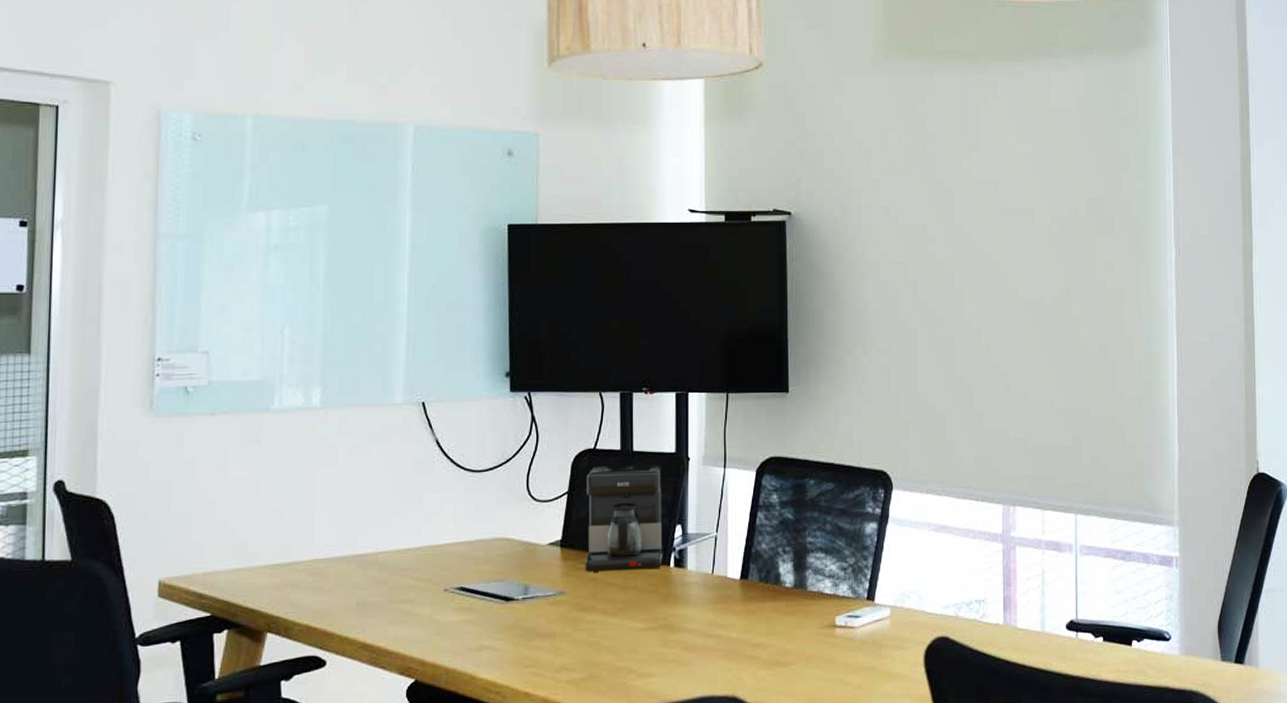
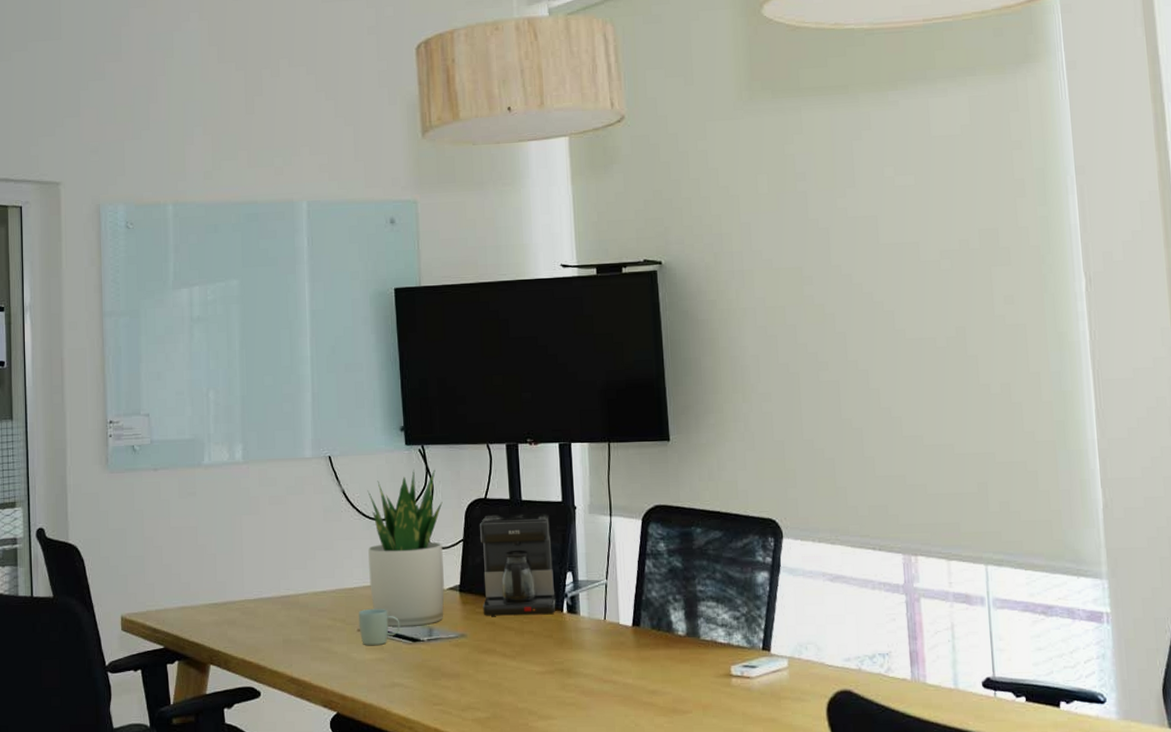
mug: none [446,566,493,607] -> present [358,608,400,646]
planter: none [461,417,548,586] -> present [367,469,445,627]

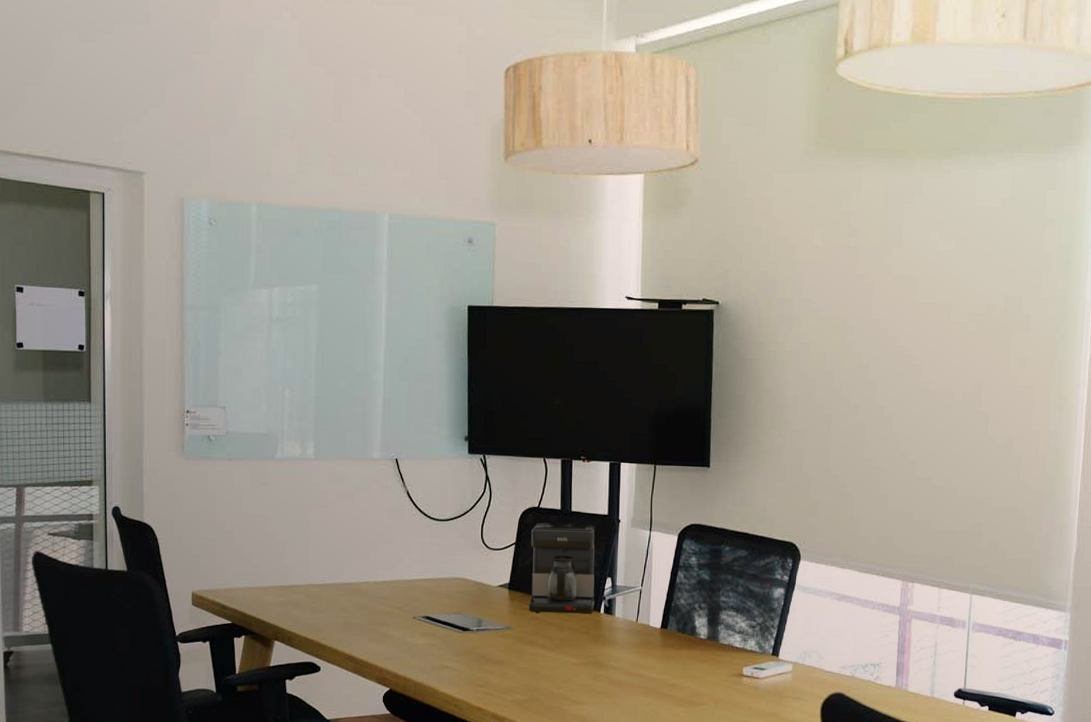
mug: present [358,608,400,646] -> none [414,599,453,633]
planter: present [367,469,445,627] -> none [427,476,499,617]

